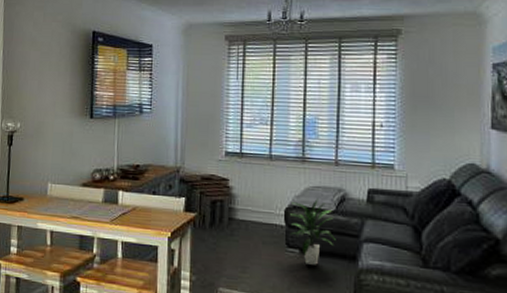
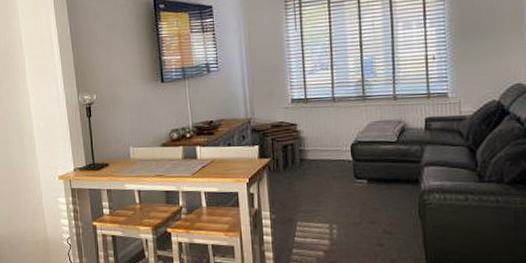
indoor plant: present [290,198,336,265] -> none [356,132,399,192]

